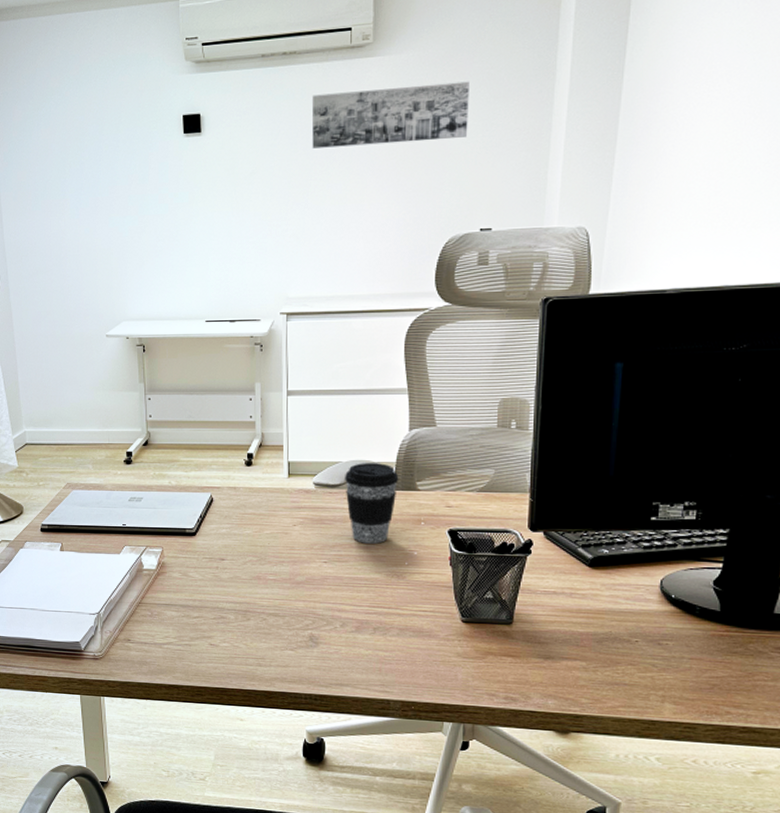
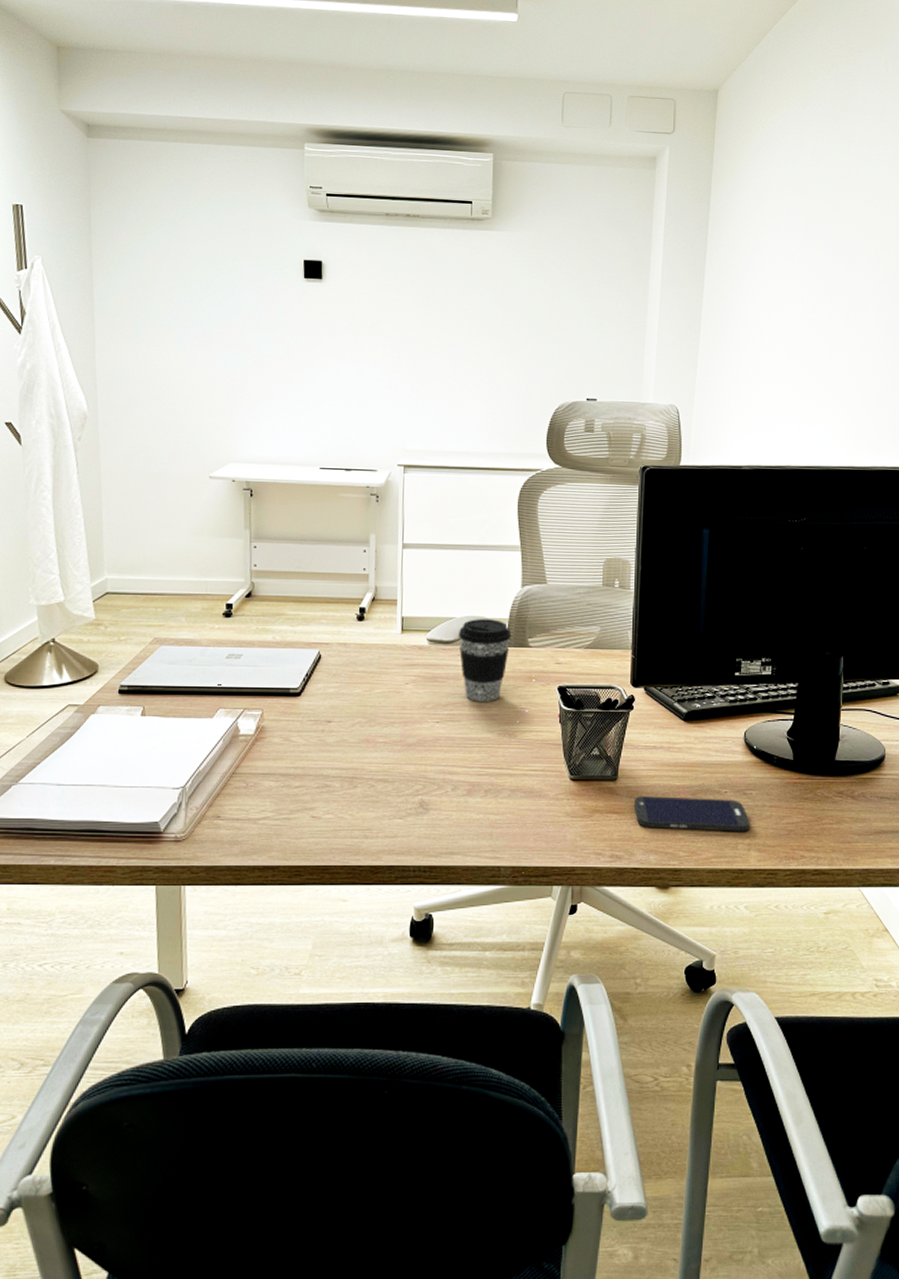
wall art: present [311,81,469,149] -> none [433,258,577,314]
smartphone: none [530,641,665,683] -> present [633,796,750,831]

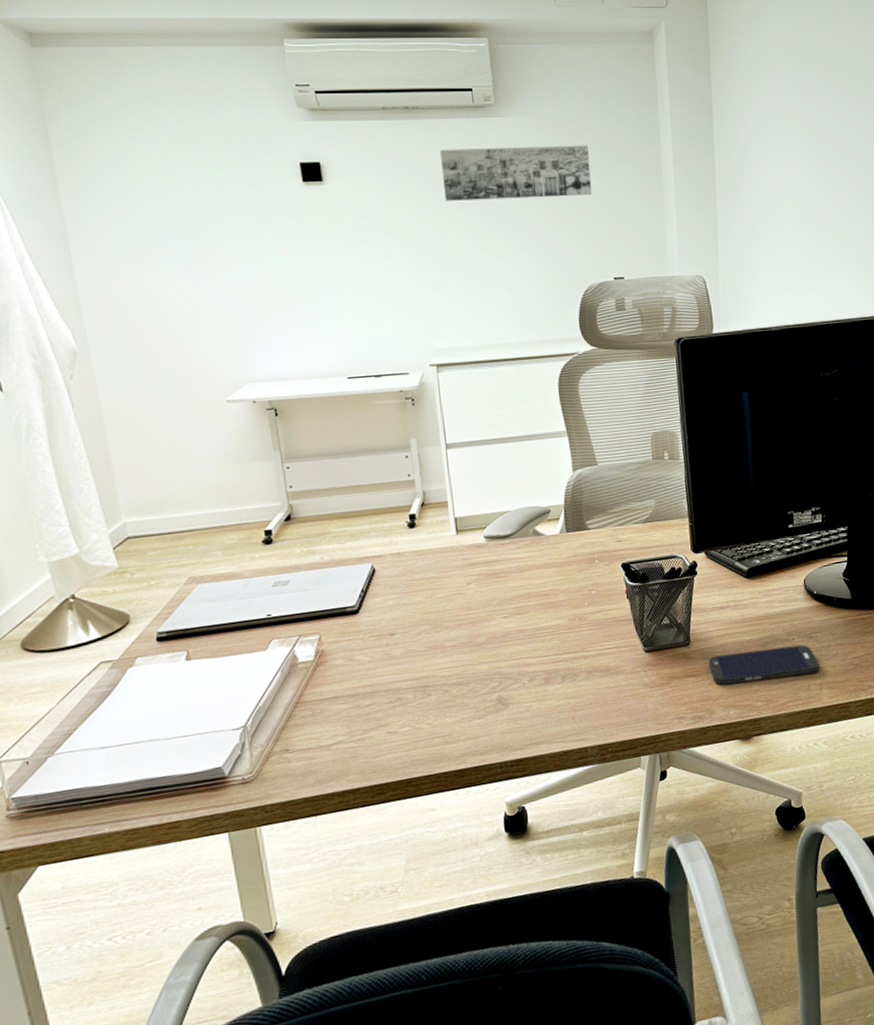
wall art: none [433,258,577,314] -> present [439,145,592,201]
coffee cup: present [459,619,512,702] -> none [515,507,569,591]

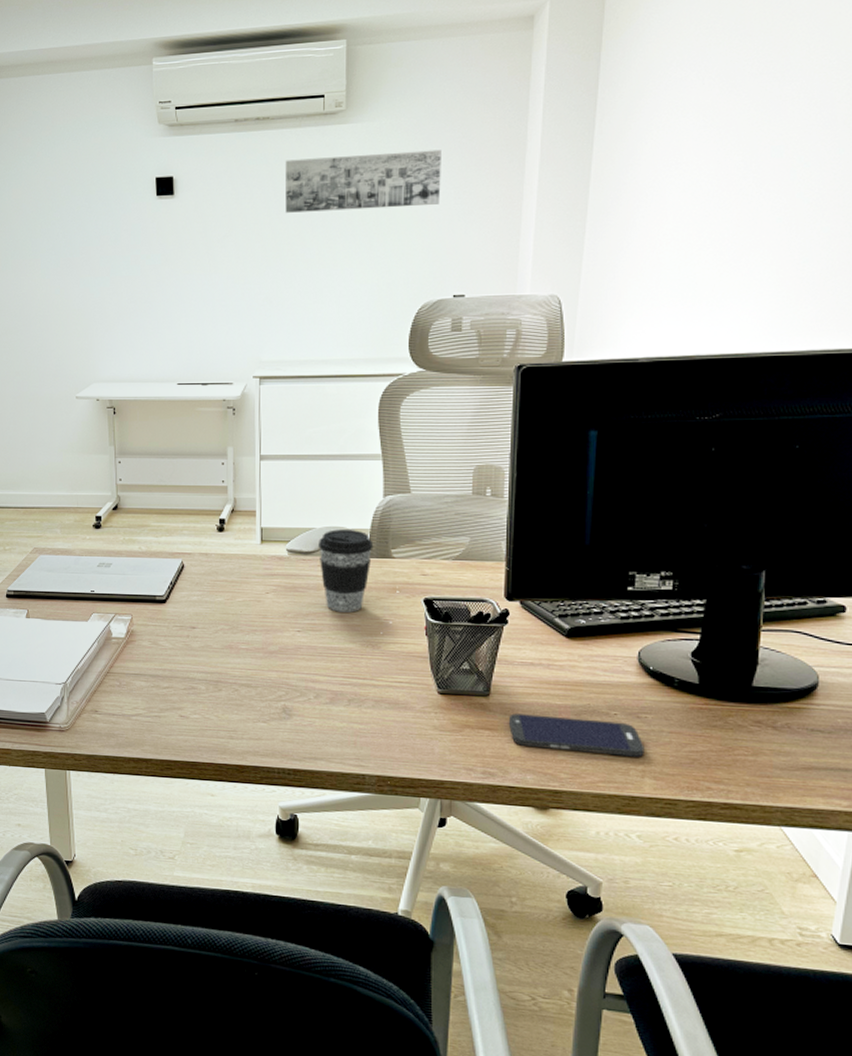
coffee cup: none [515,507,569,591] -> present [319,529,374,613]

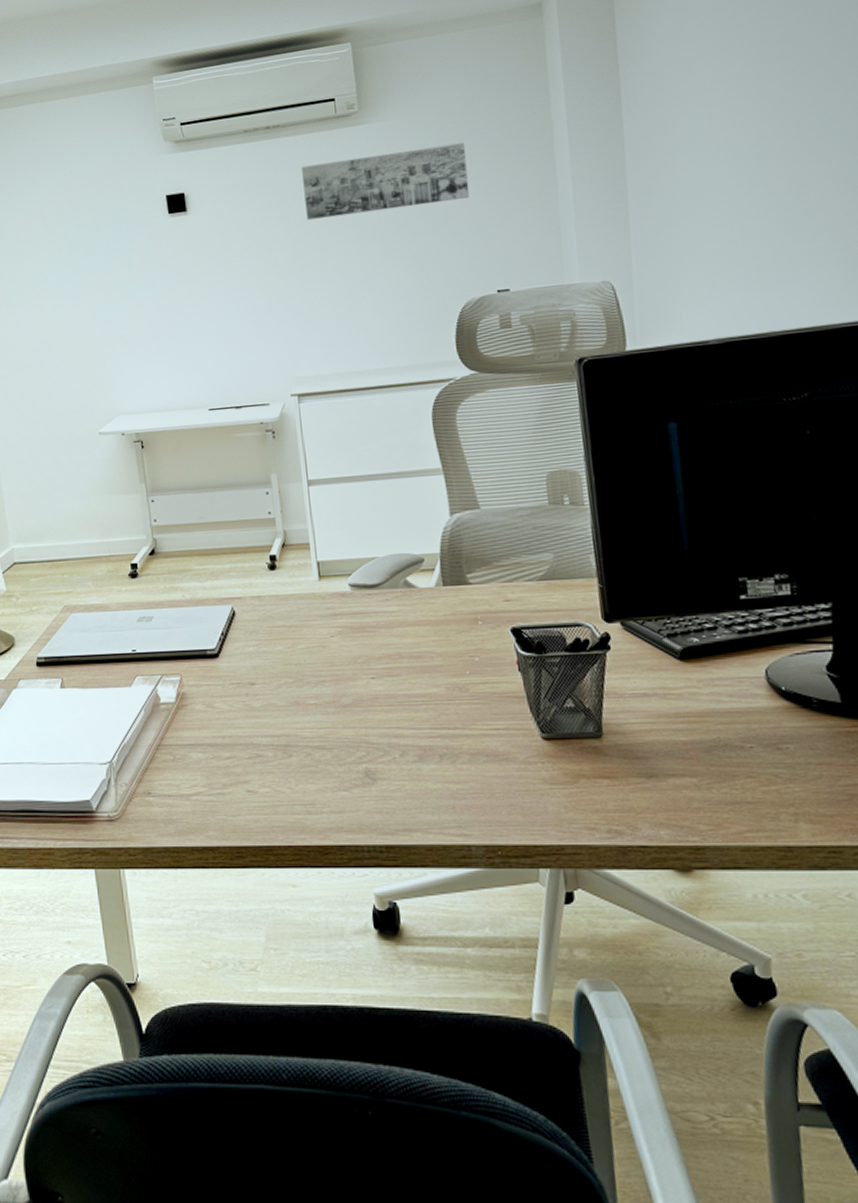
coffee cup: present [319,529,374,613] -> none [384,555,446,652]
smartphone: present [508,713,645,757] -> none [628,755,794,798]

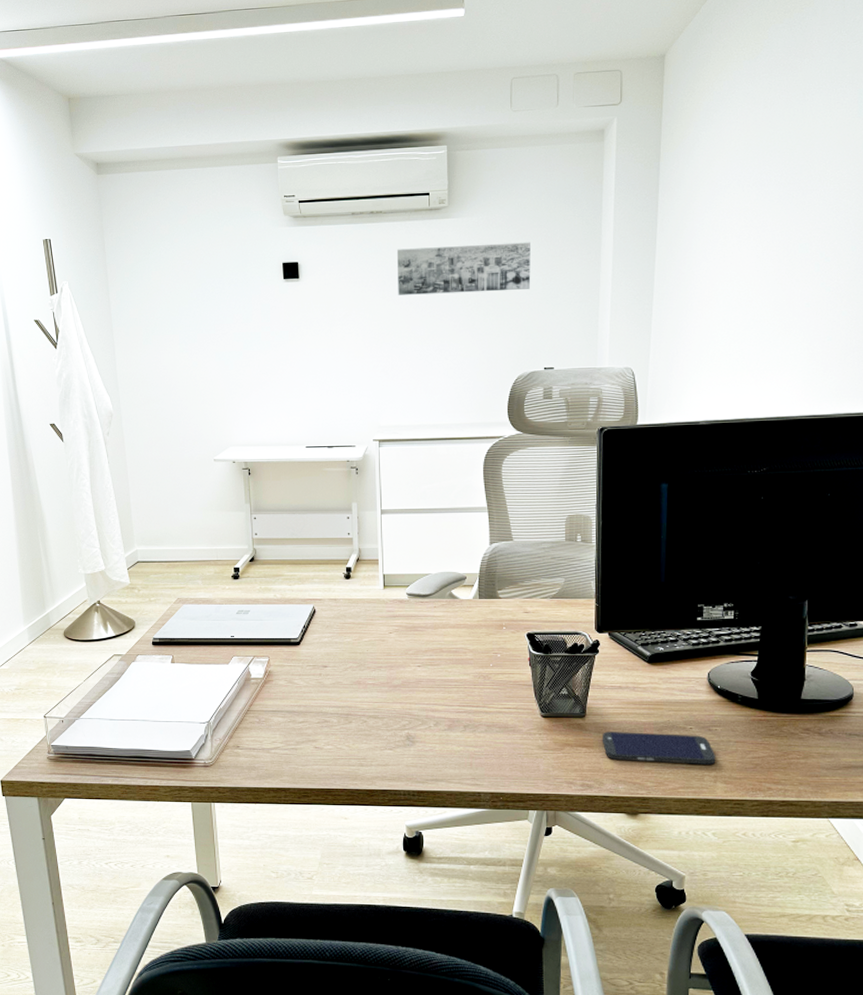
smartphone: none [628,755,794,798] -> present [602,732,716,765]

